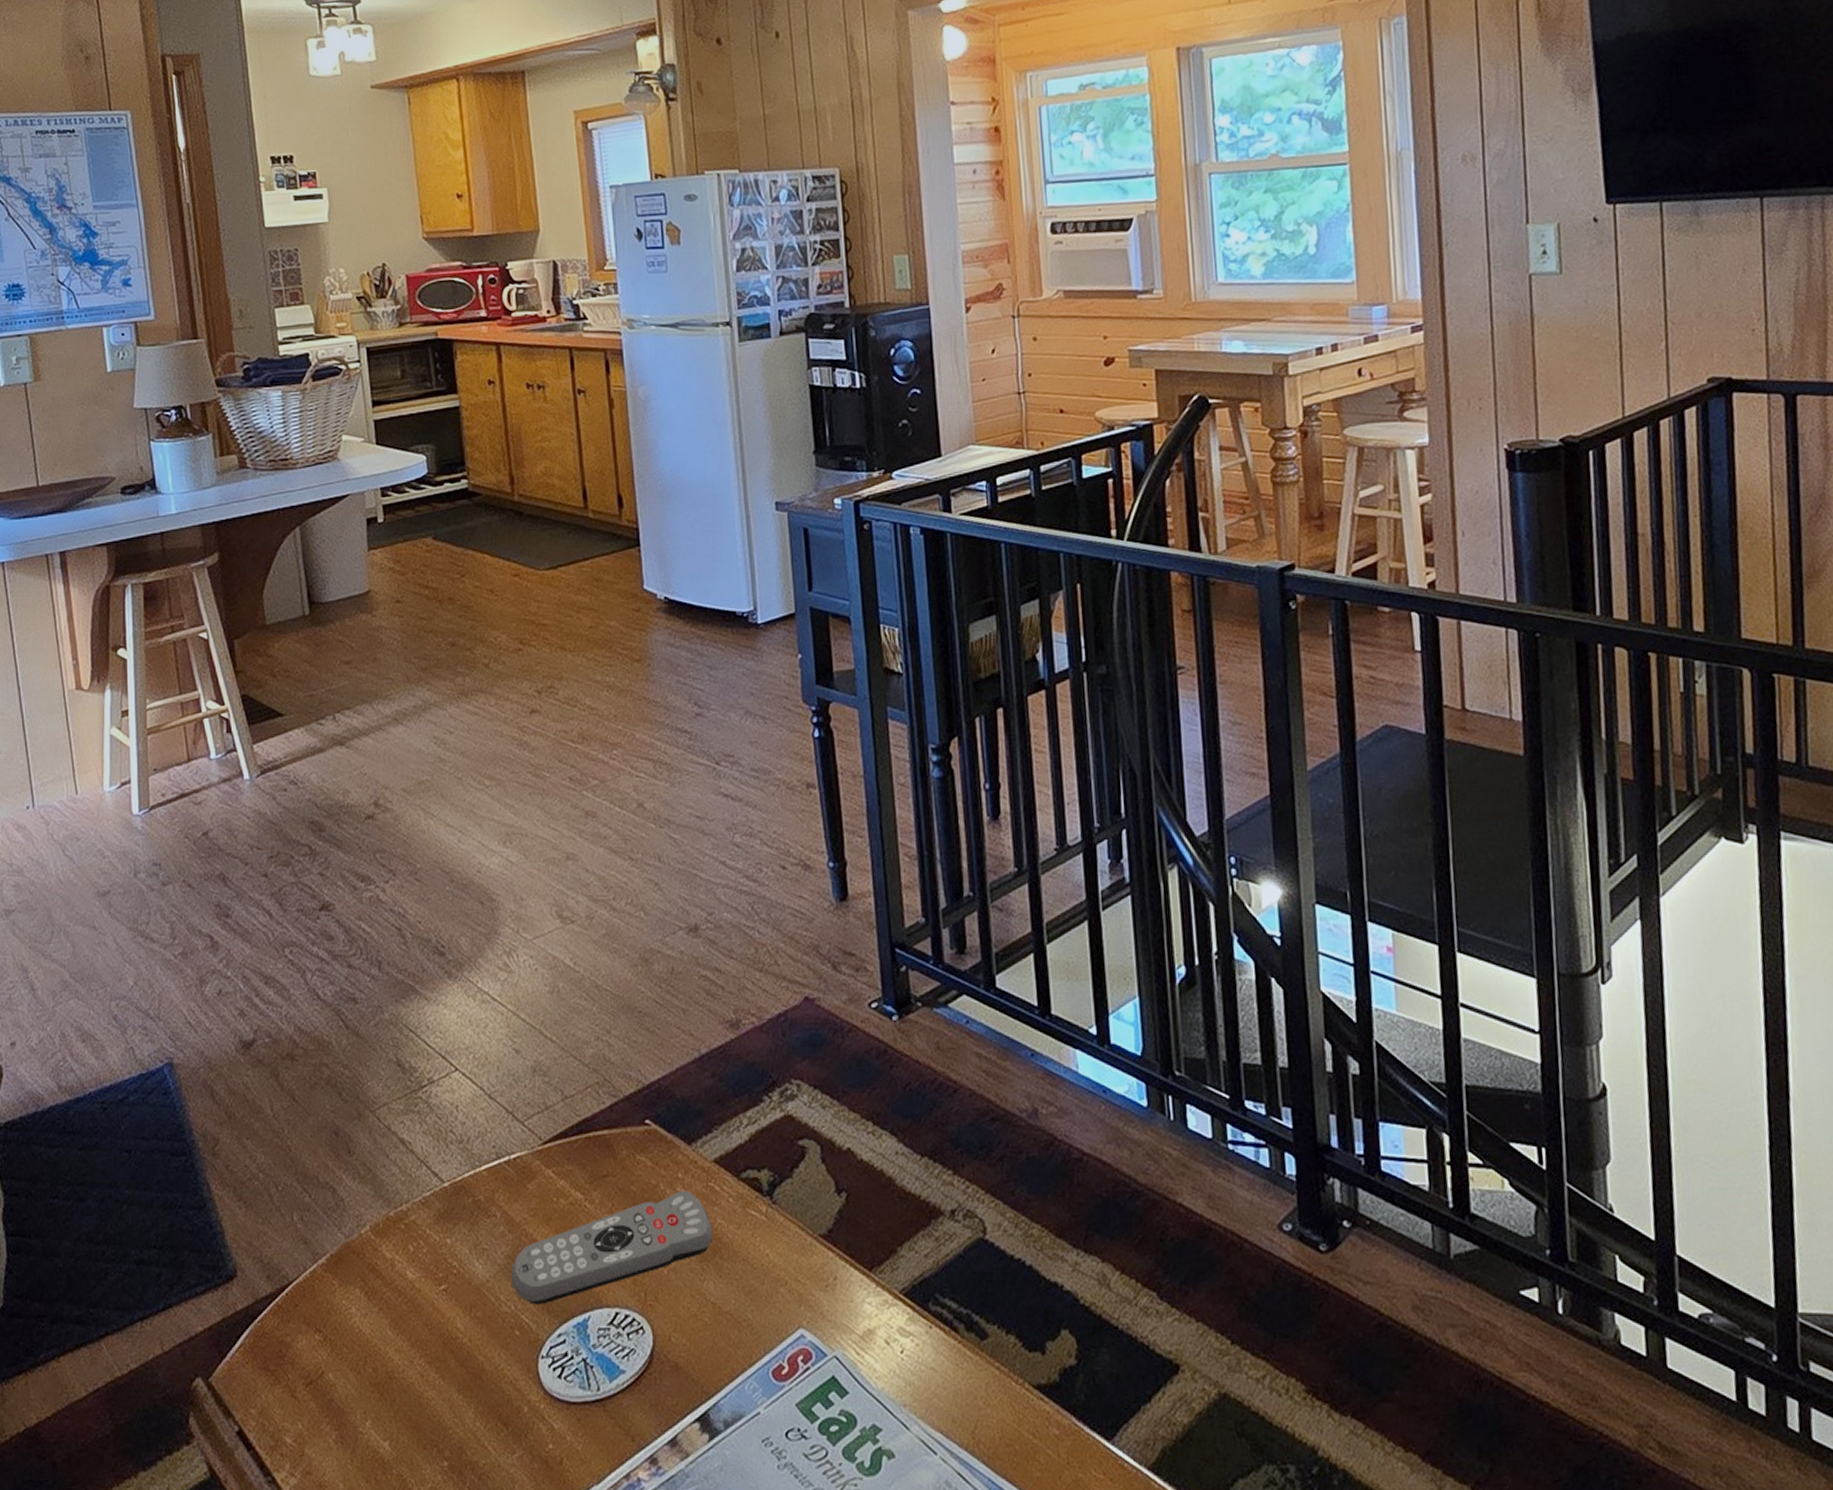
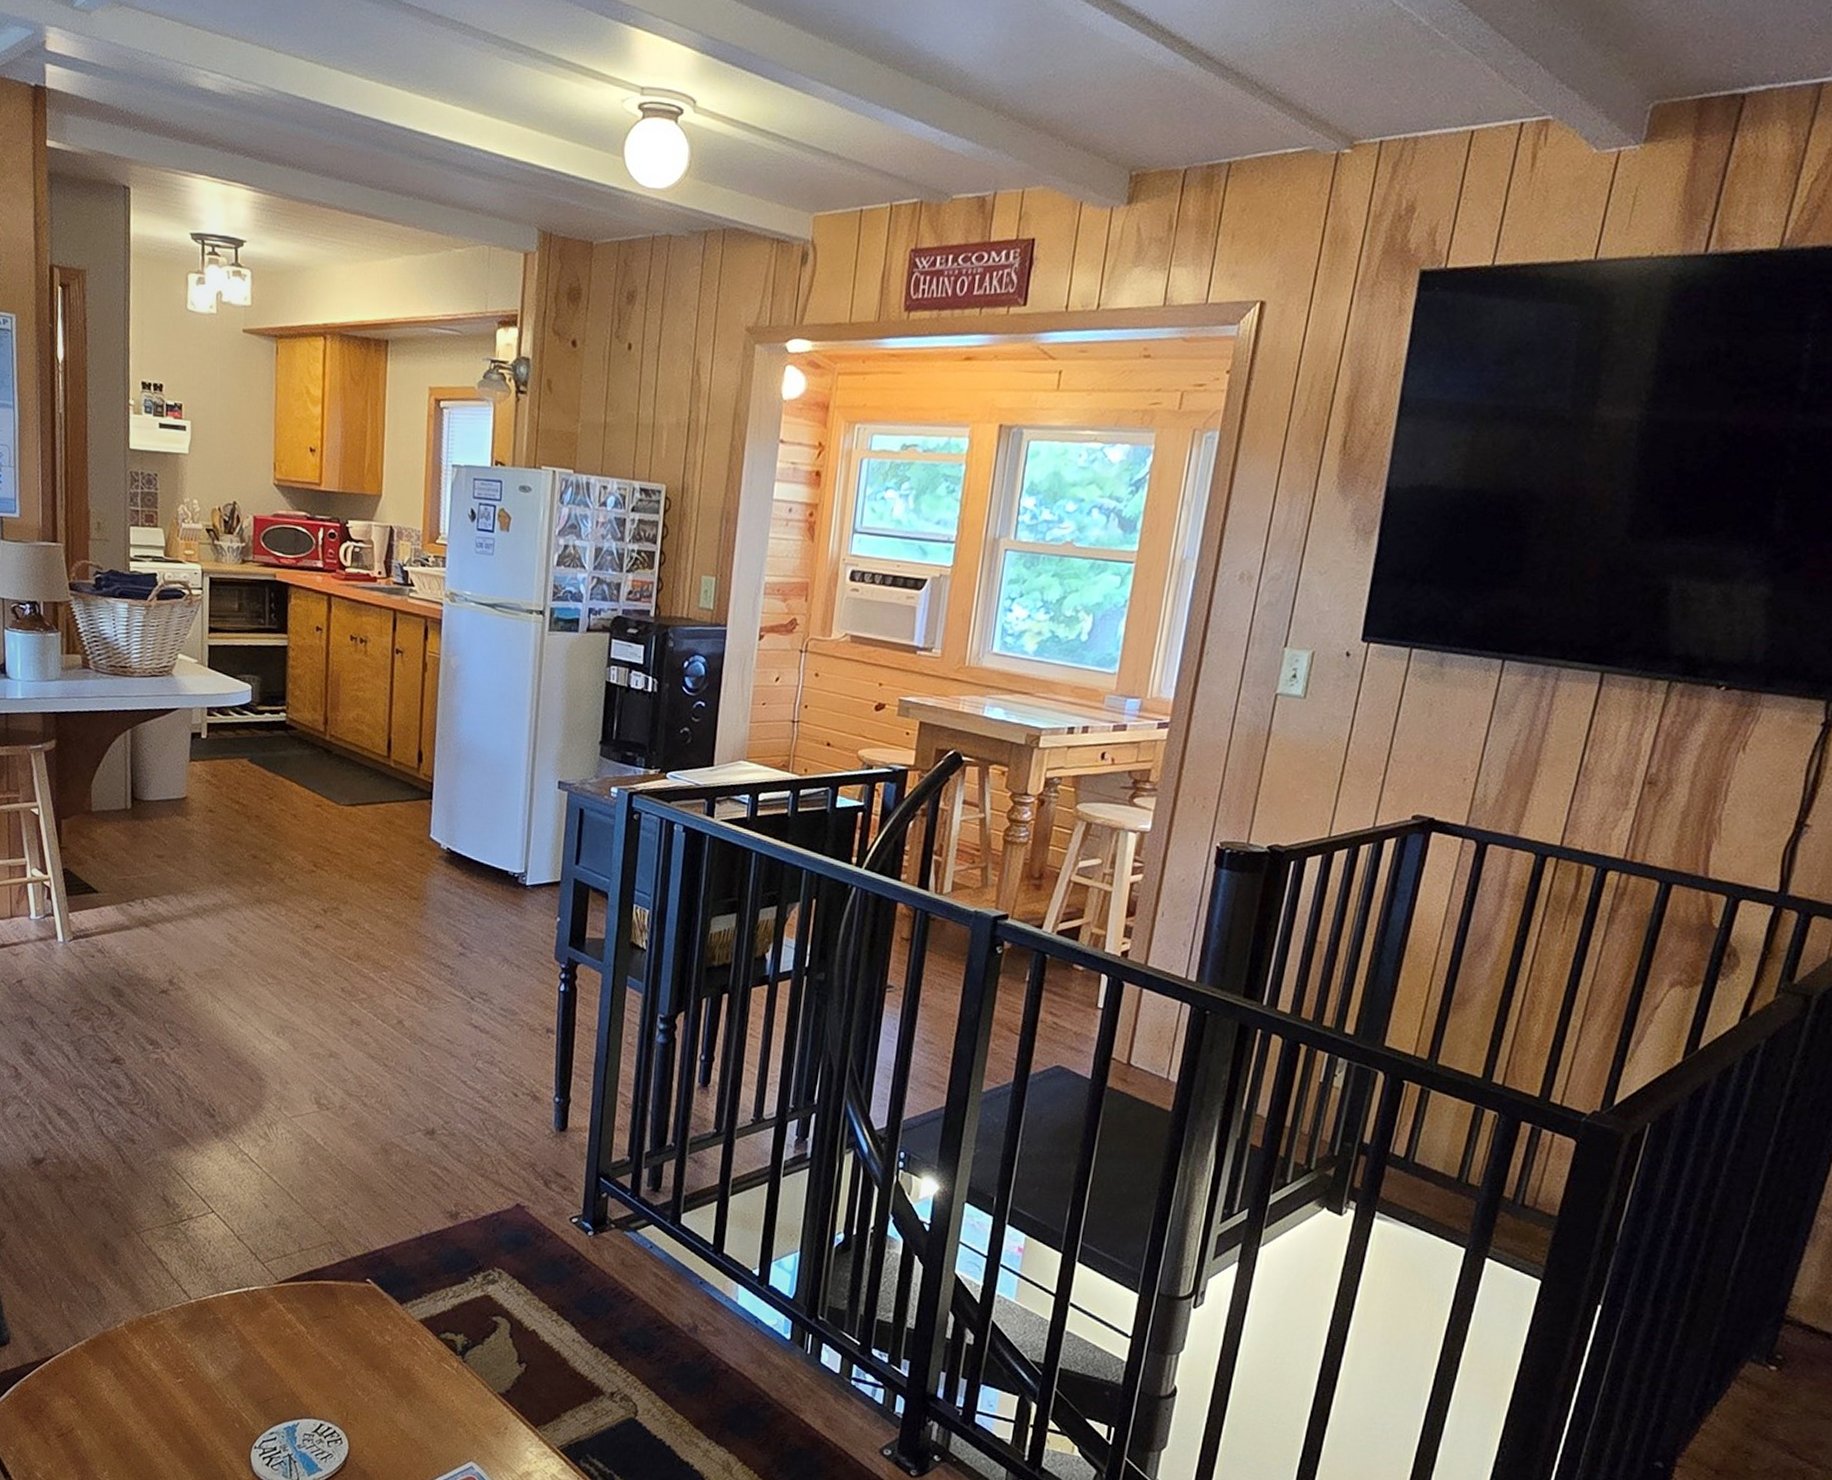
remote control: present [511,1191,712,1305] -> none [237,1339,410,1408]

